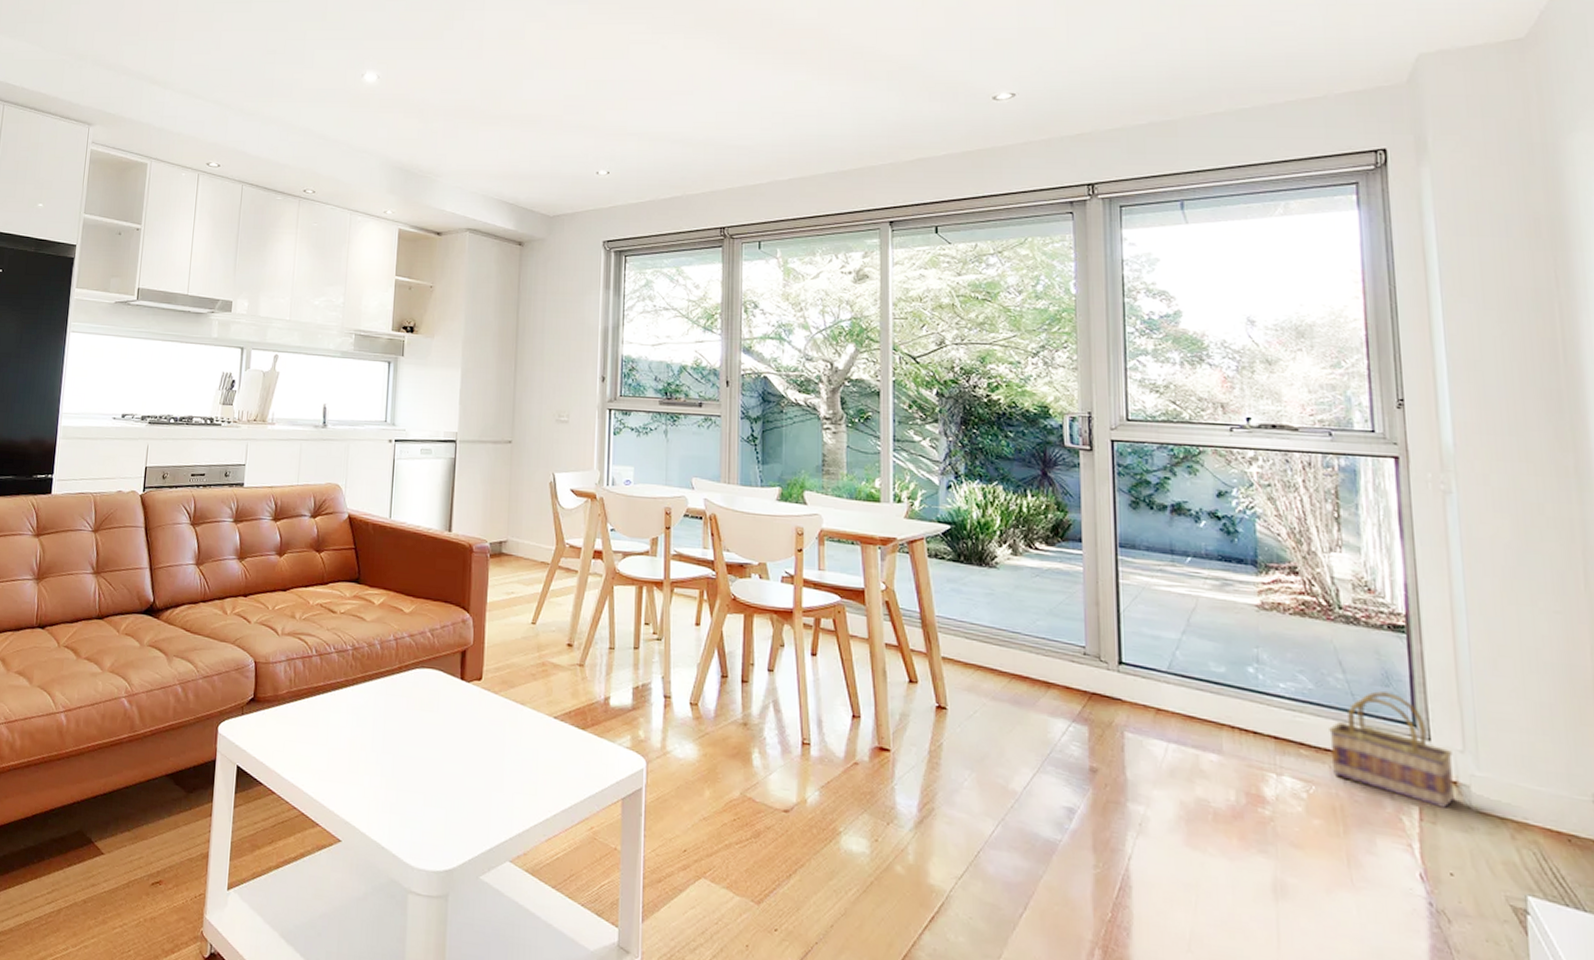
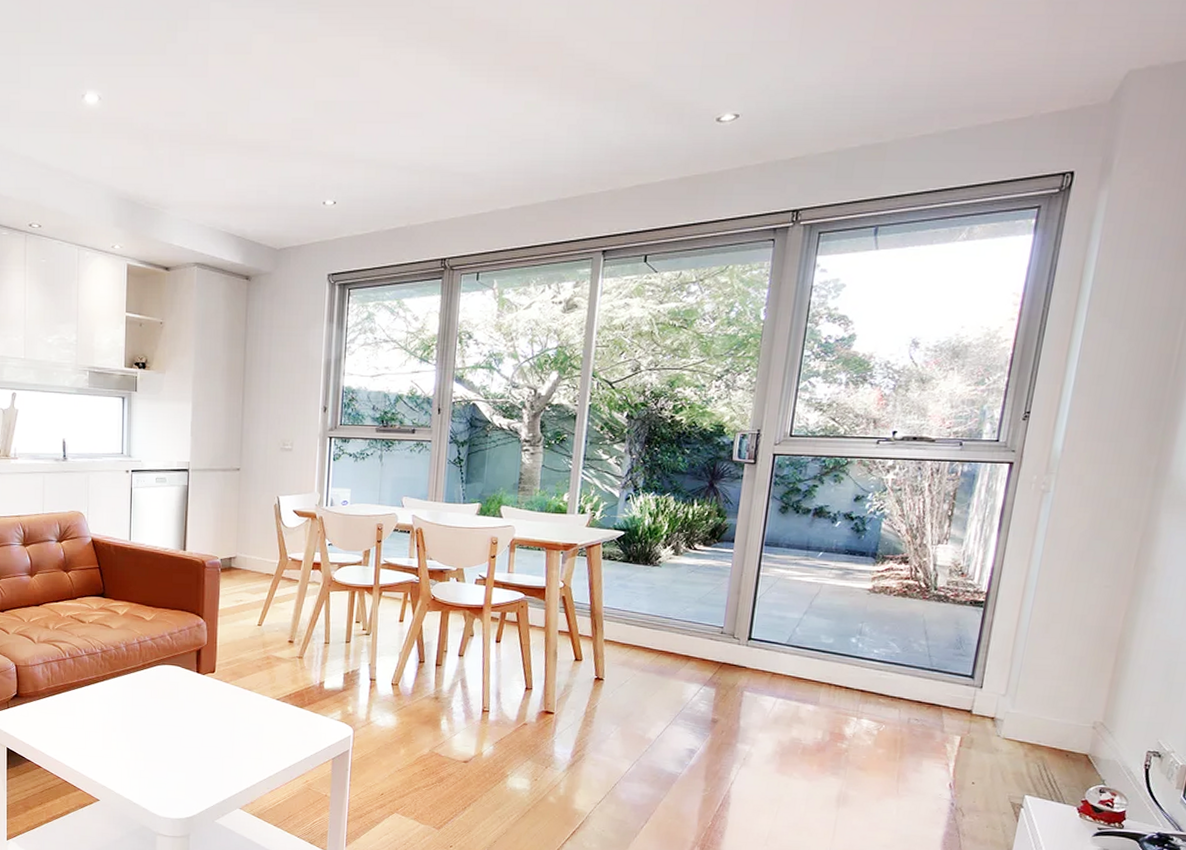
basket: present [1329,690,1454,808] -> none [900,652,997,737]

